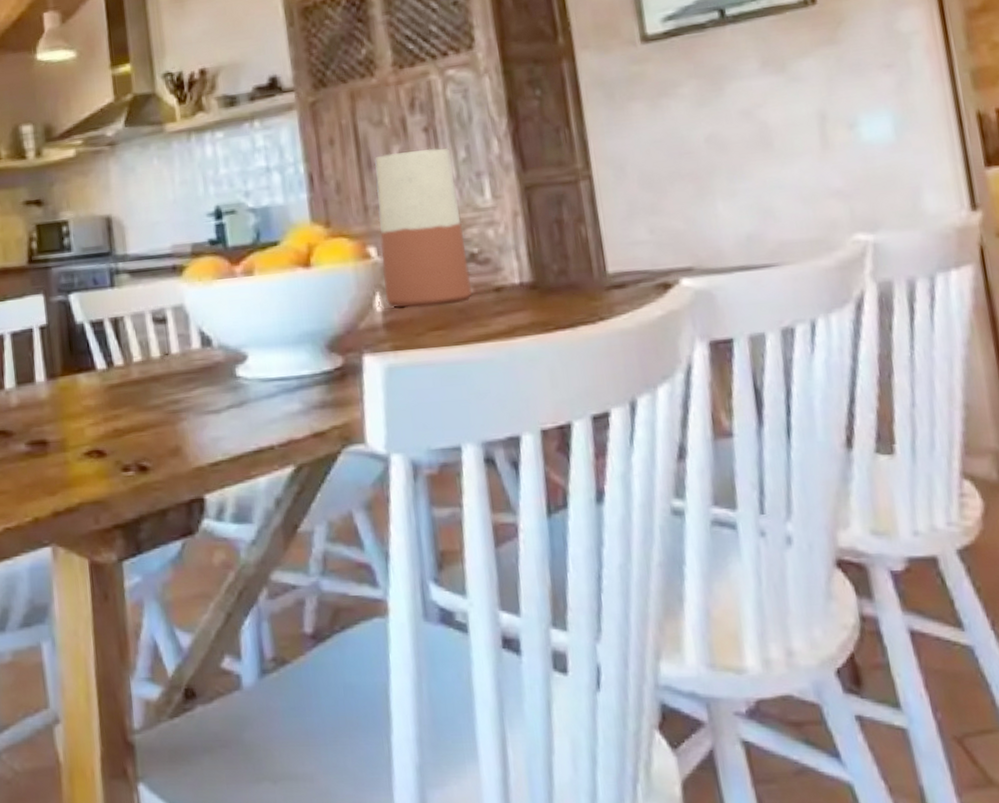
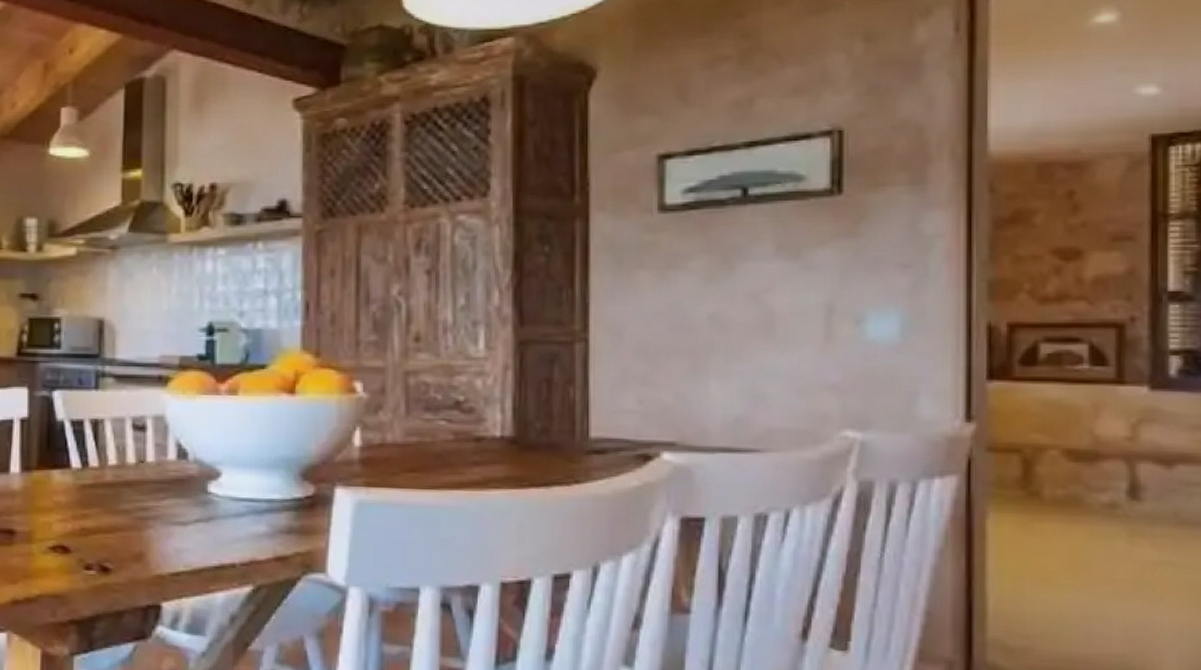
vase: present [374,147,472,308] -> none [365,291,453,449]

